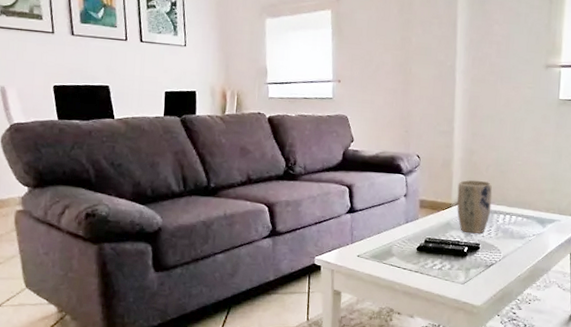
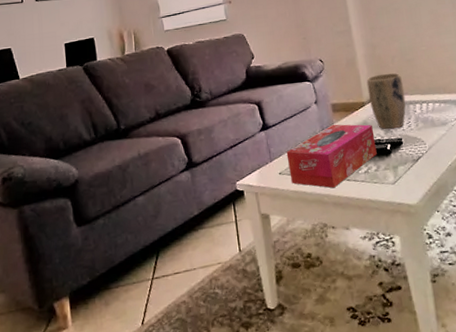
tissue box: none [367,219,455,278] -> present [286,124,377,188]

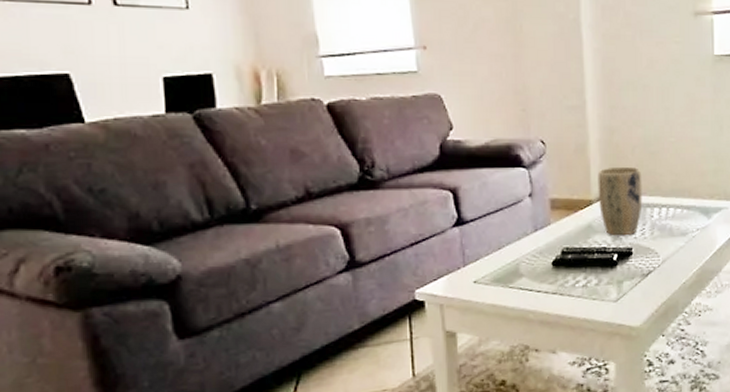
tissue box: present [286,124,377,188] -> none [485,224,600,304]

